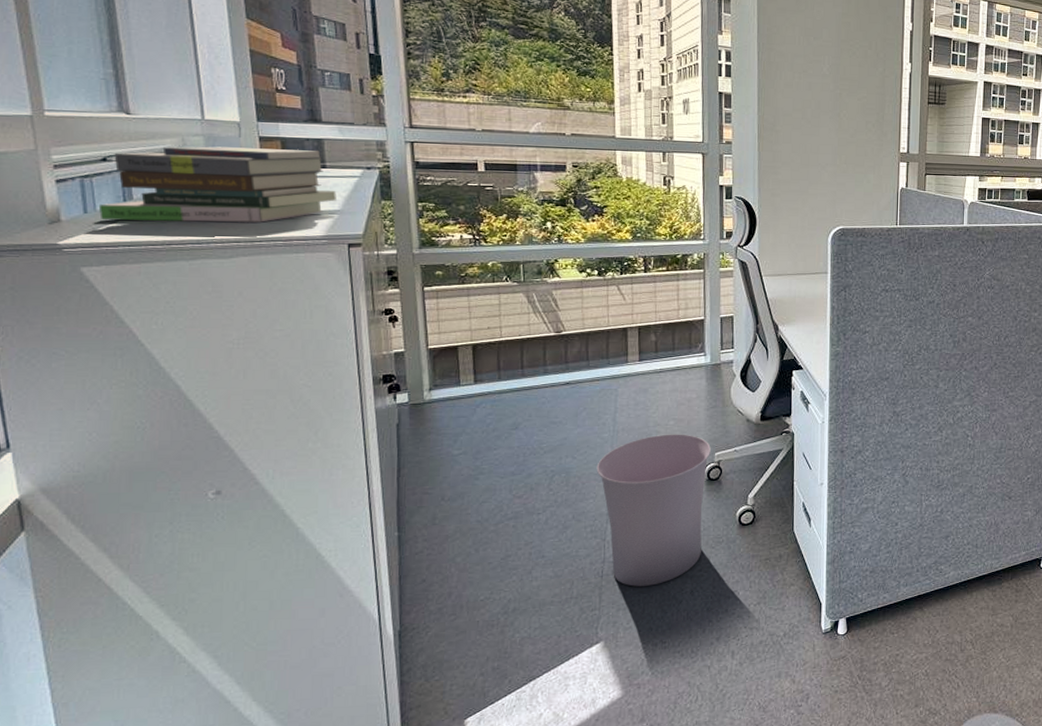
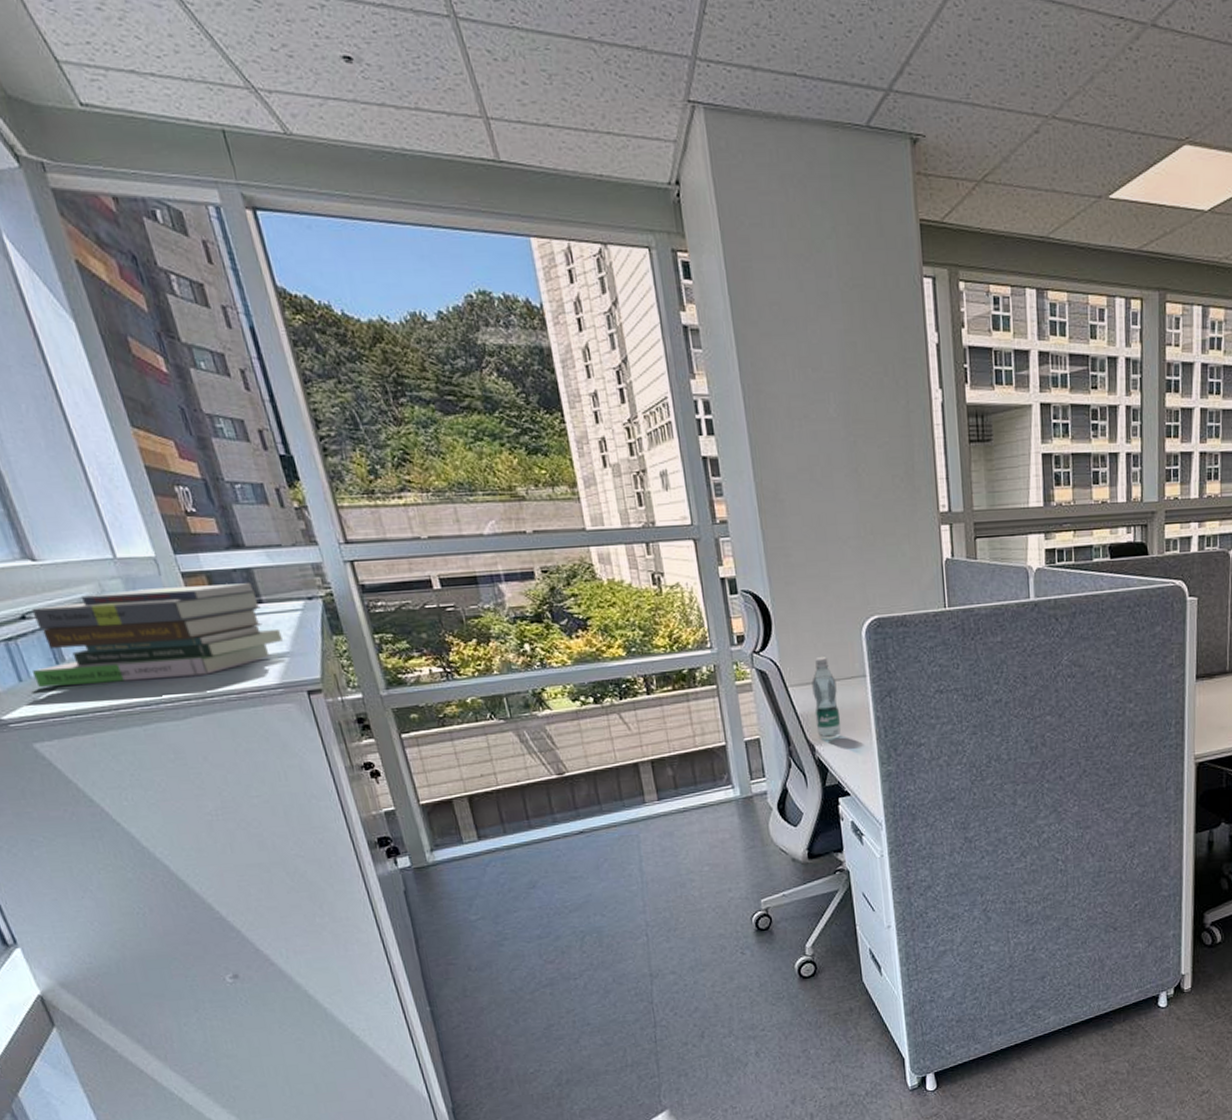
waste bin: present [596,434,711,587] -> none [630,880,762,1051]
bottle: none [781,255,803,322] -> present [812,657,842,740]

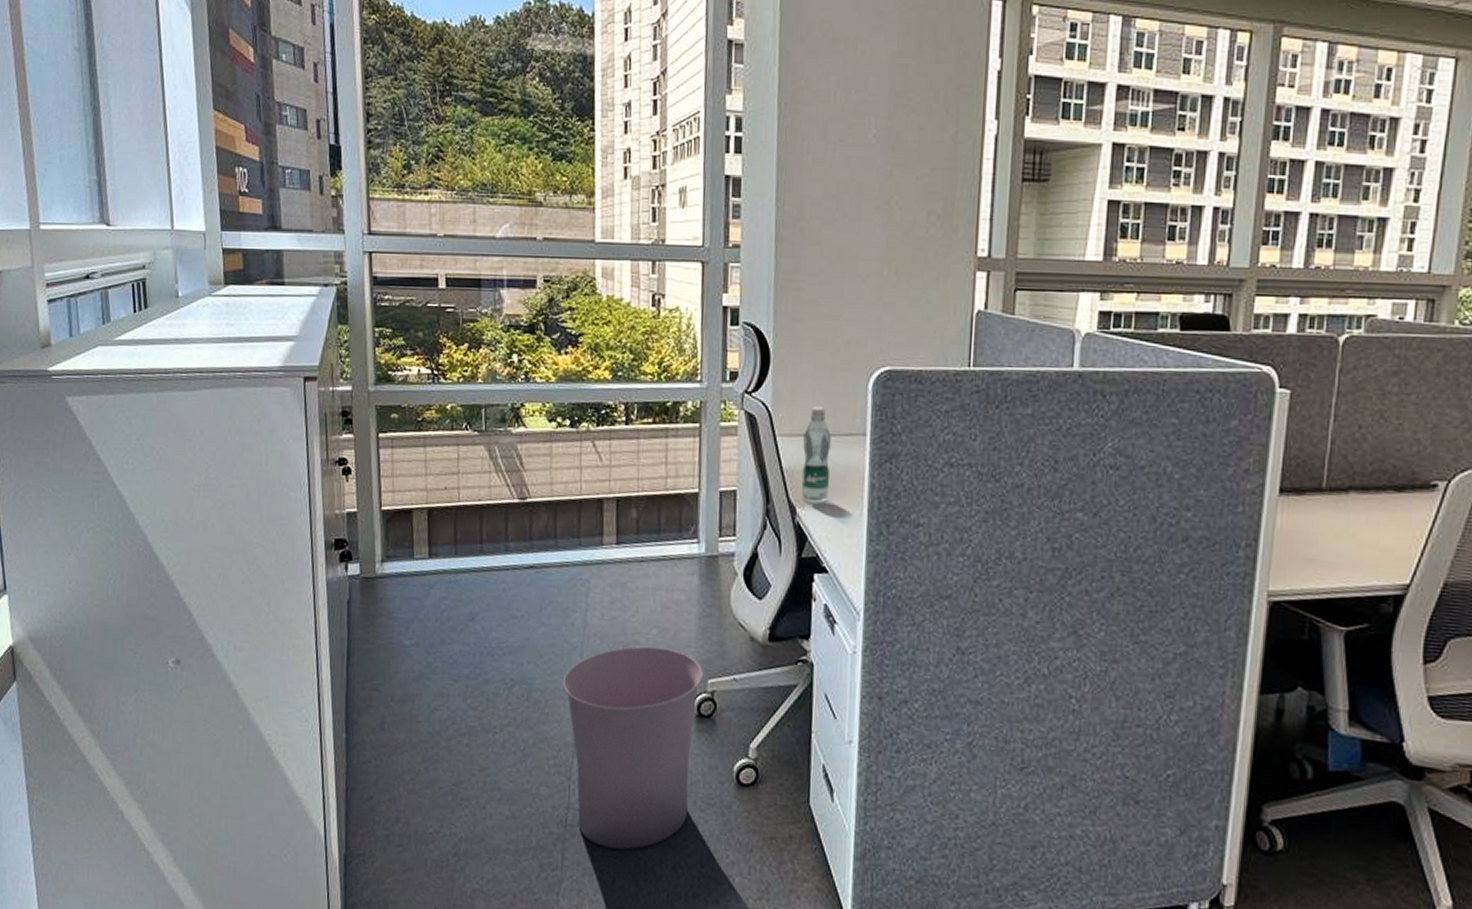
books: present [31,583,283,688] -> none [81,261,294,350]
waste bin: none [630,880,762,1051] -> present [562,646,703,850]

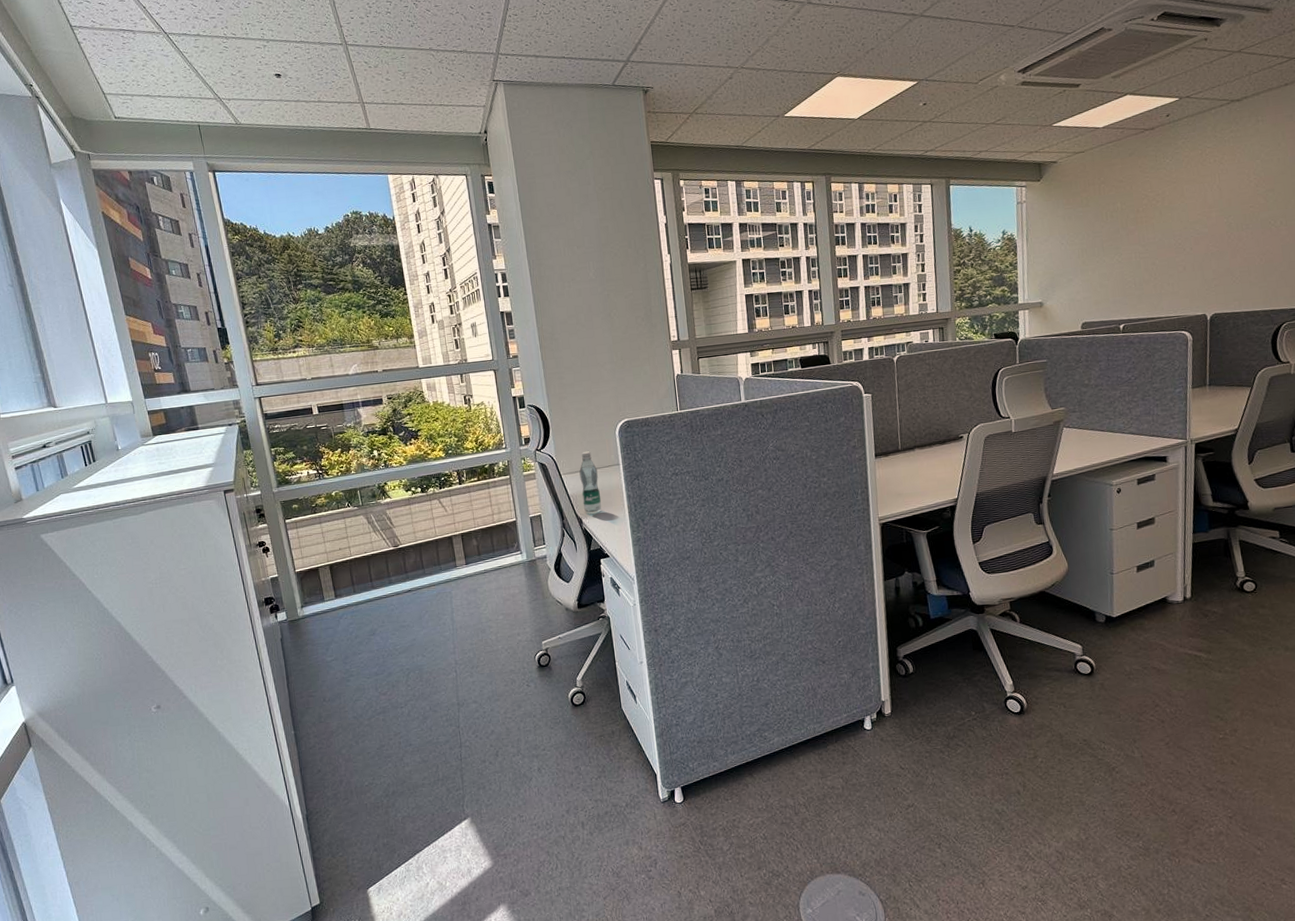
waste bin: present [562,646,703,850] -> none [443,626,543,767]

